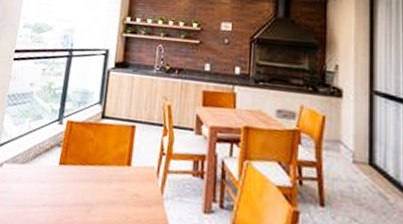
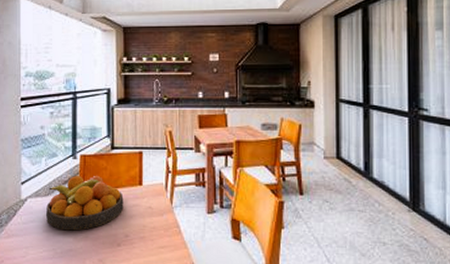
fruit bowl: none [19,144,108,211] -> present [45,176,124,231]

